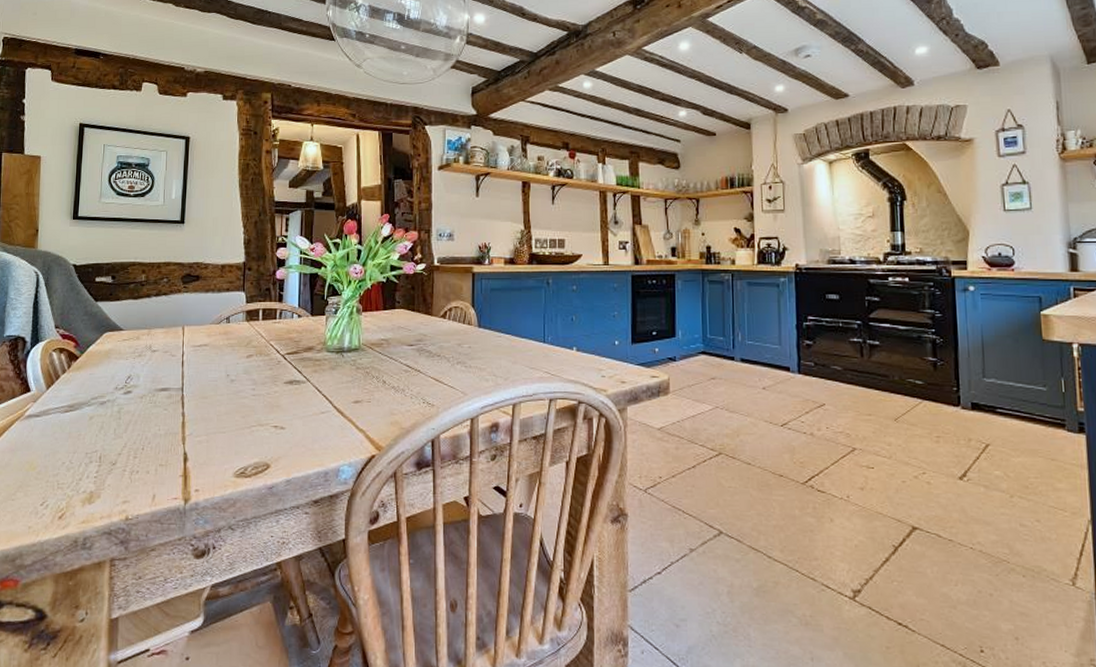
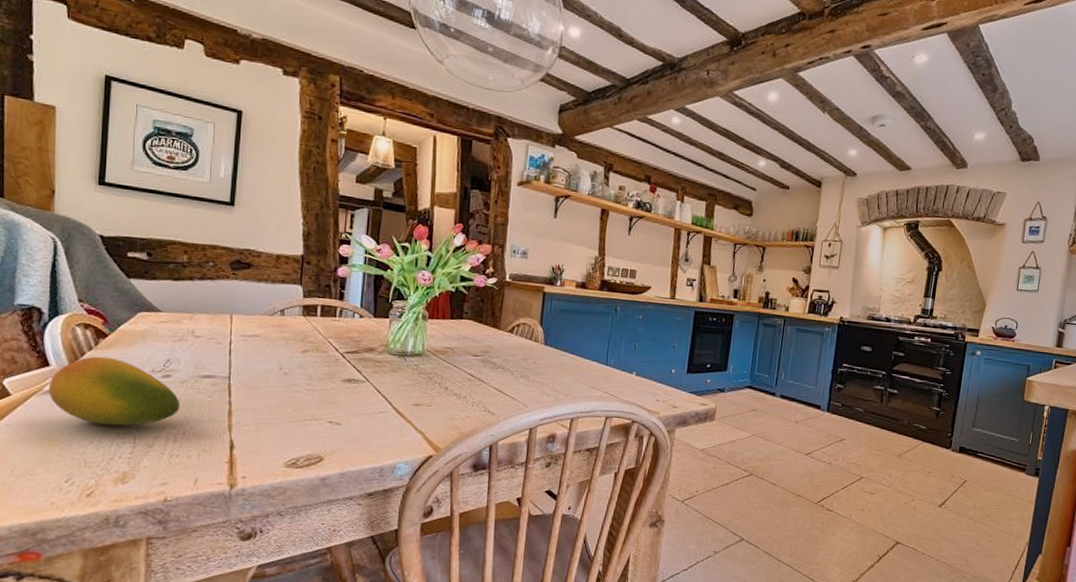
fruit: none [29,378,140,445] -> present [49,356,180,426]

